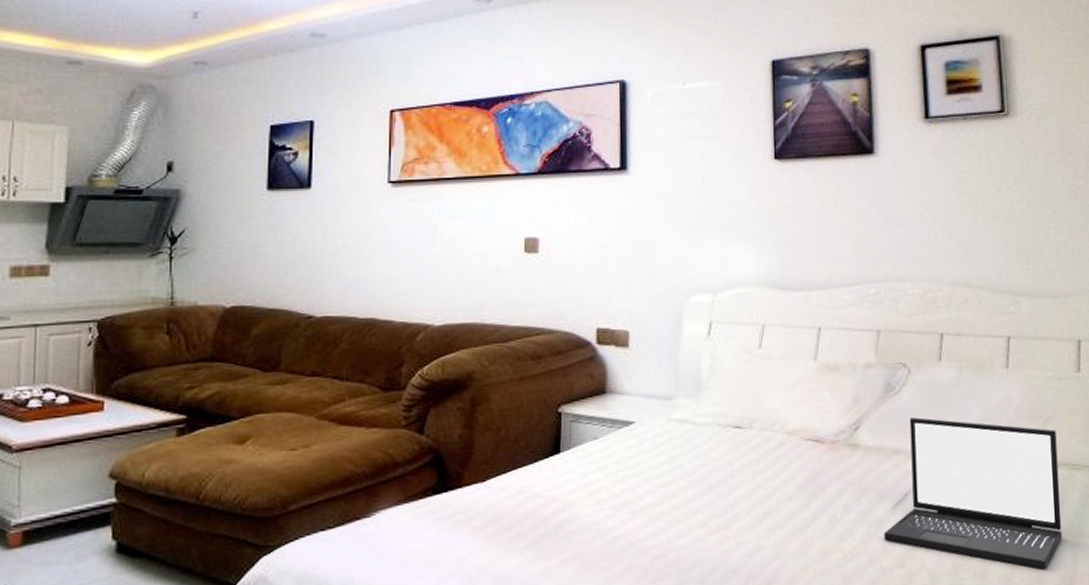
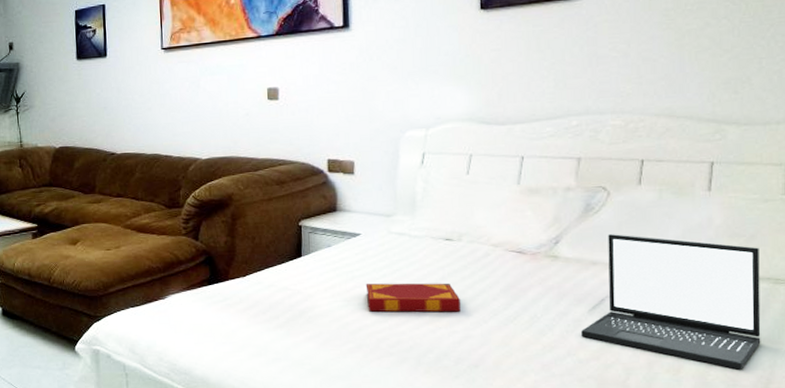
hardback book: none [639,480,752,522] -> present [365,282,461,312]

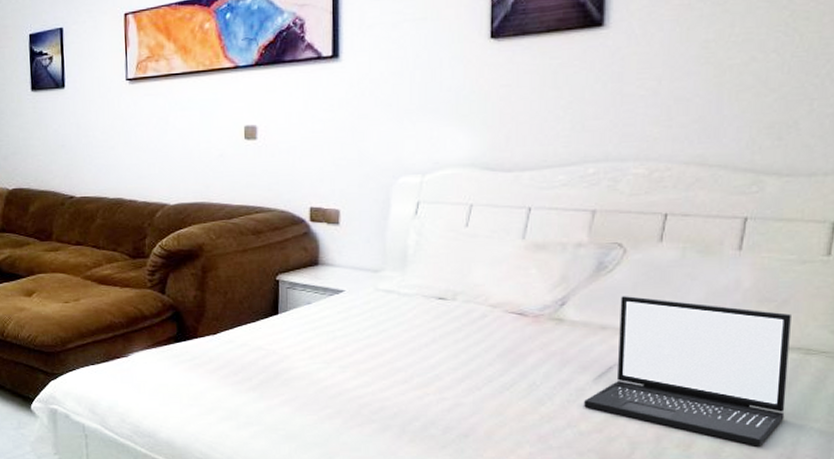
hardback book: present [365,282,461,312] -> none [348,345,453,378]

